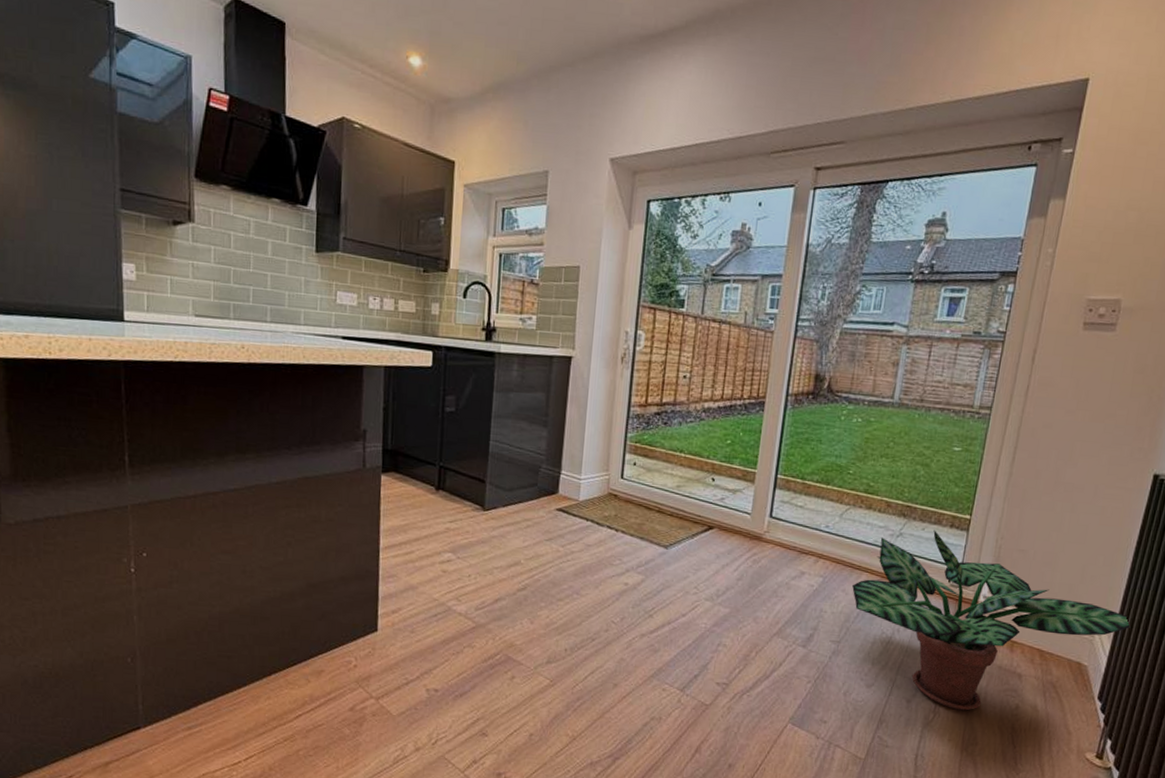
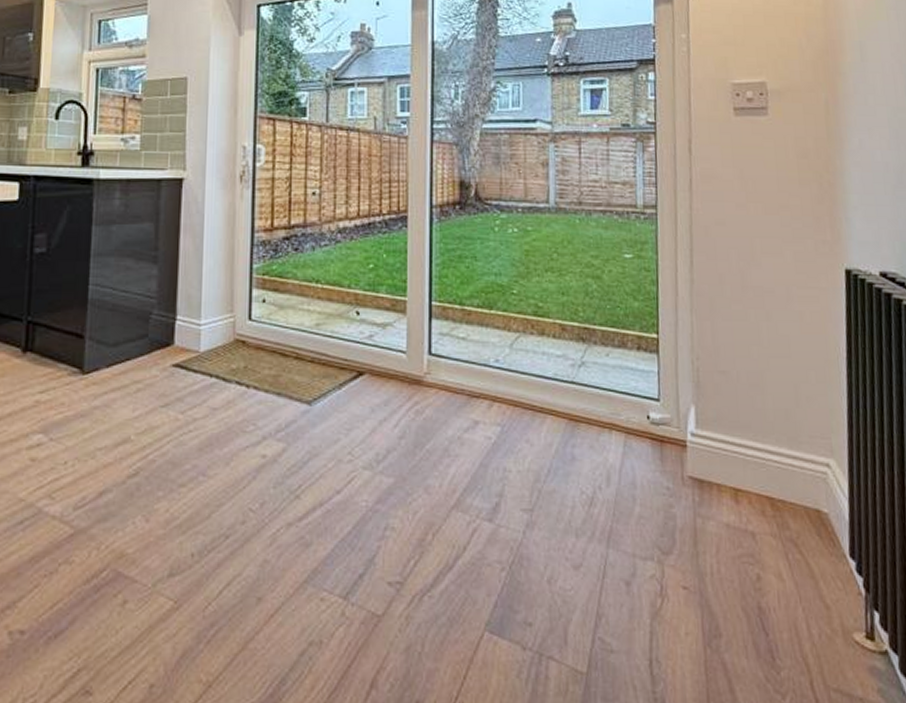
potted plant: present [852,529,1131,711] -> none [537,354,866,590]

